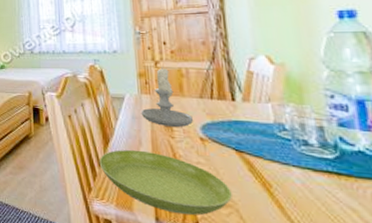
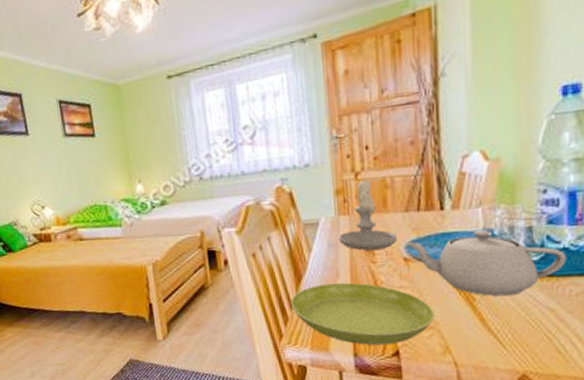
teapot: none [201,123,364,189] -> present [405,230,567,297]

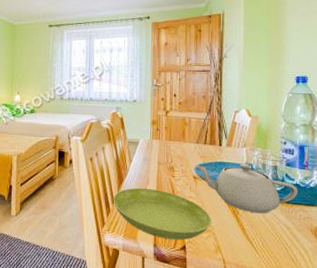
candle: present [338,179,397,251] -> none [151,116,190,168]

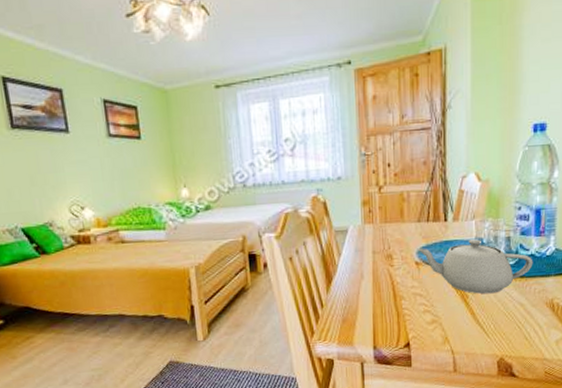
saucer: present [113,187,211,241] -> none [321,283,438,339]

